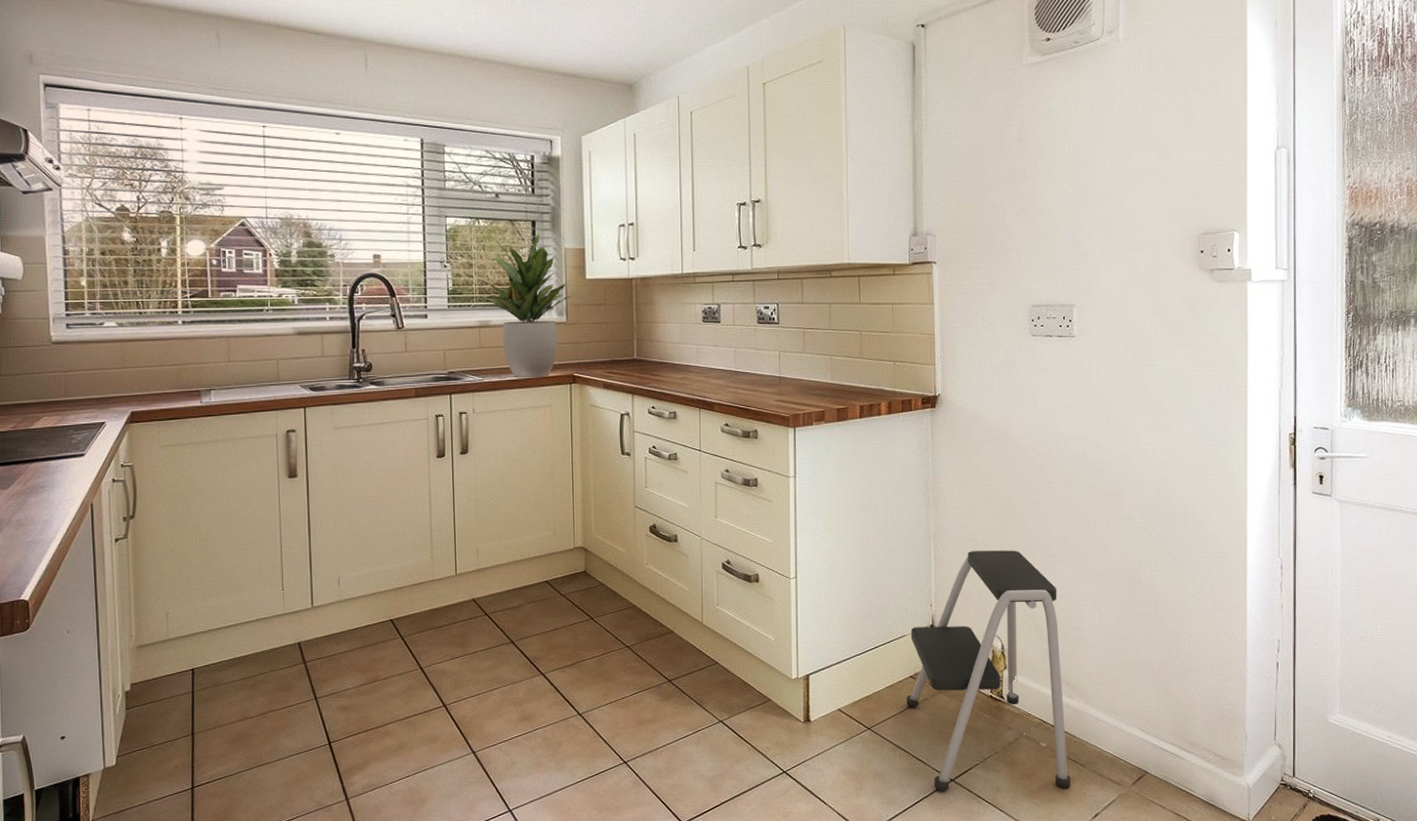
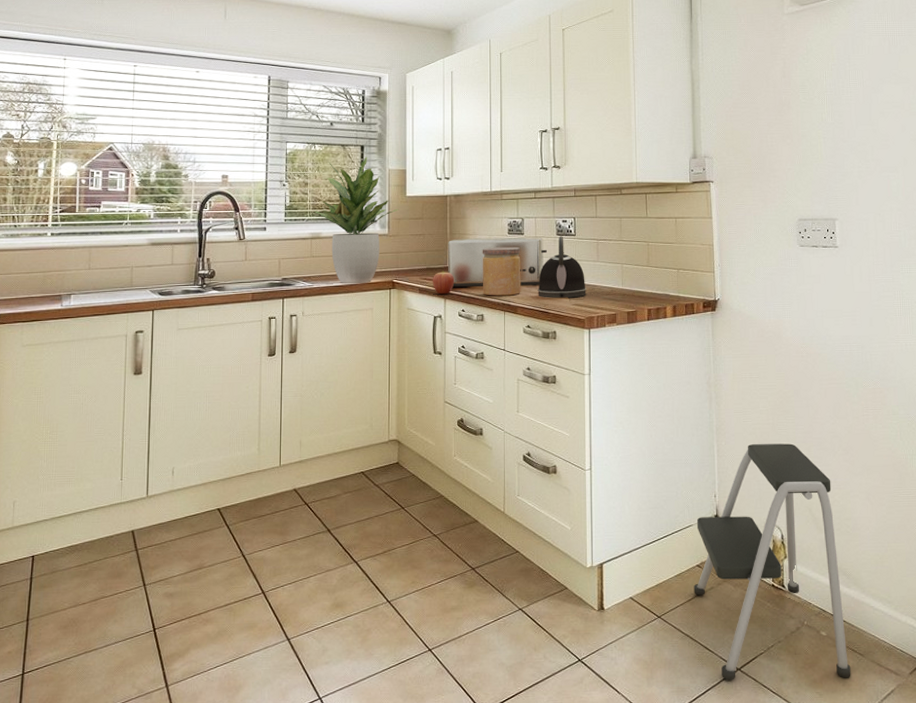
fruit: none [618,362,643,390] -> present [433,269,455,295]
toaster: none [634,326,747,382] -> present [447,237,547,288]
jar: none [673,336,718,391] -> present [482,246,521,296]
kettle: none [736,324,791,394] -> present [537,236,586,298]

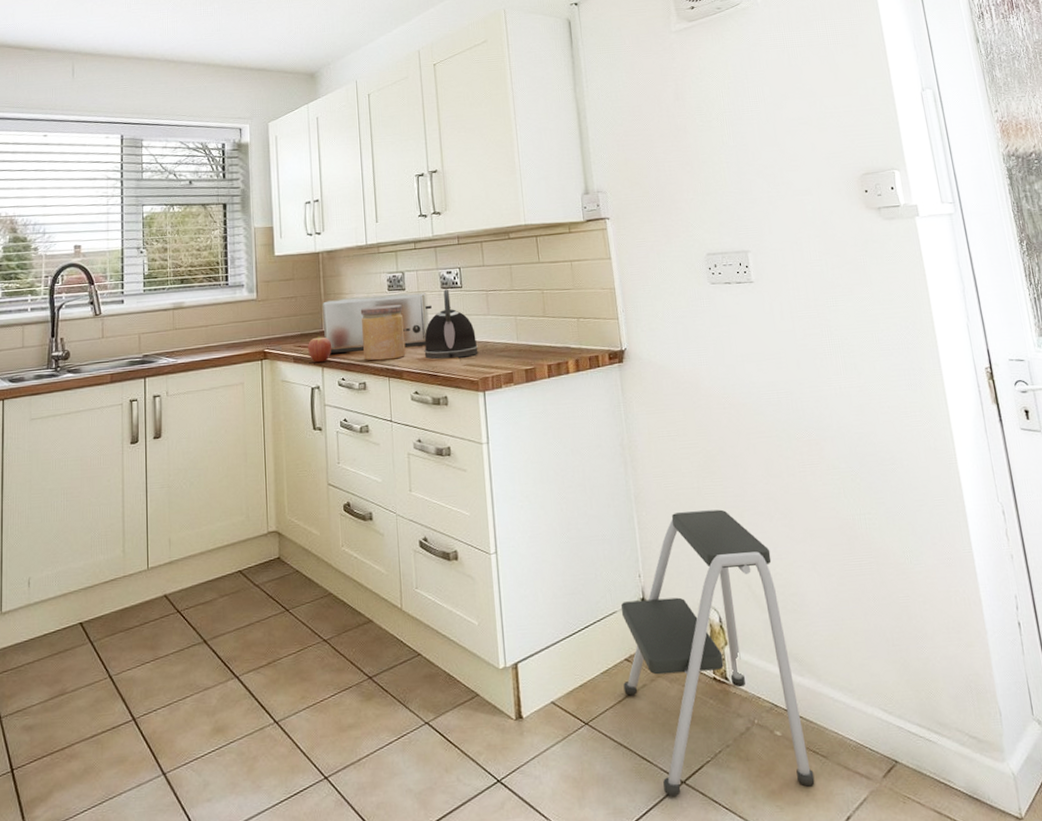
potted plant: present [314,157,399,284] -> none [175,216,268,358]

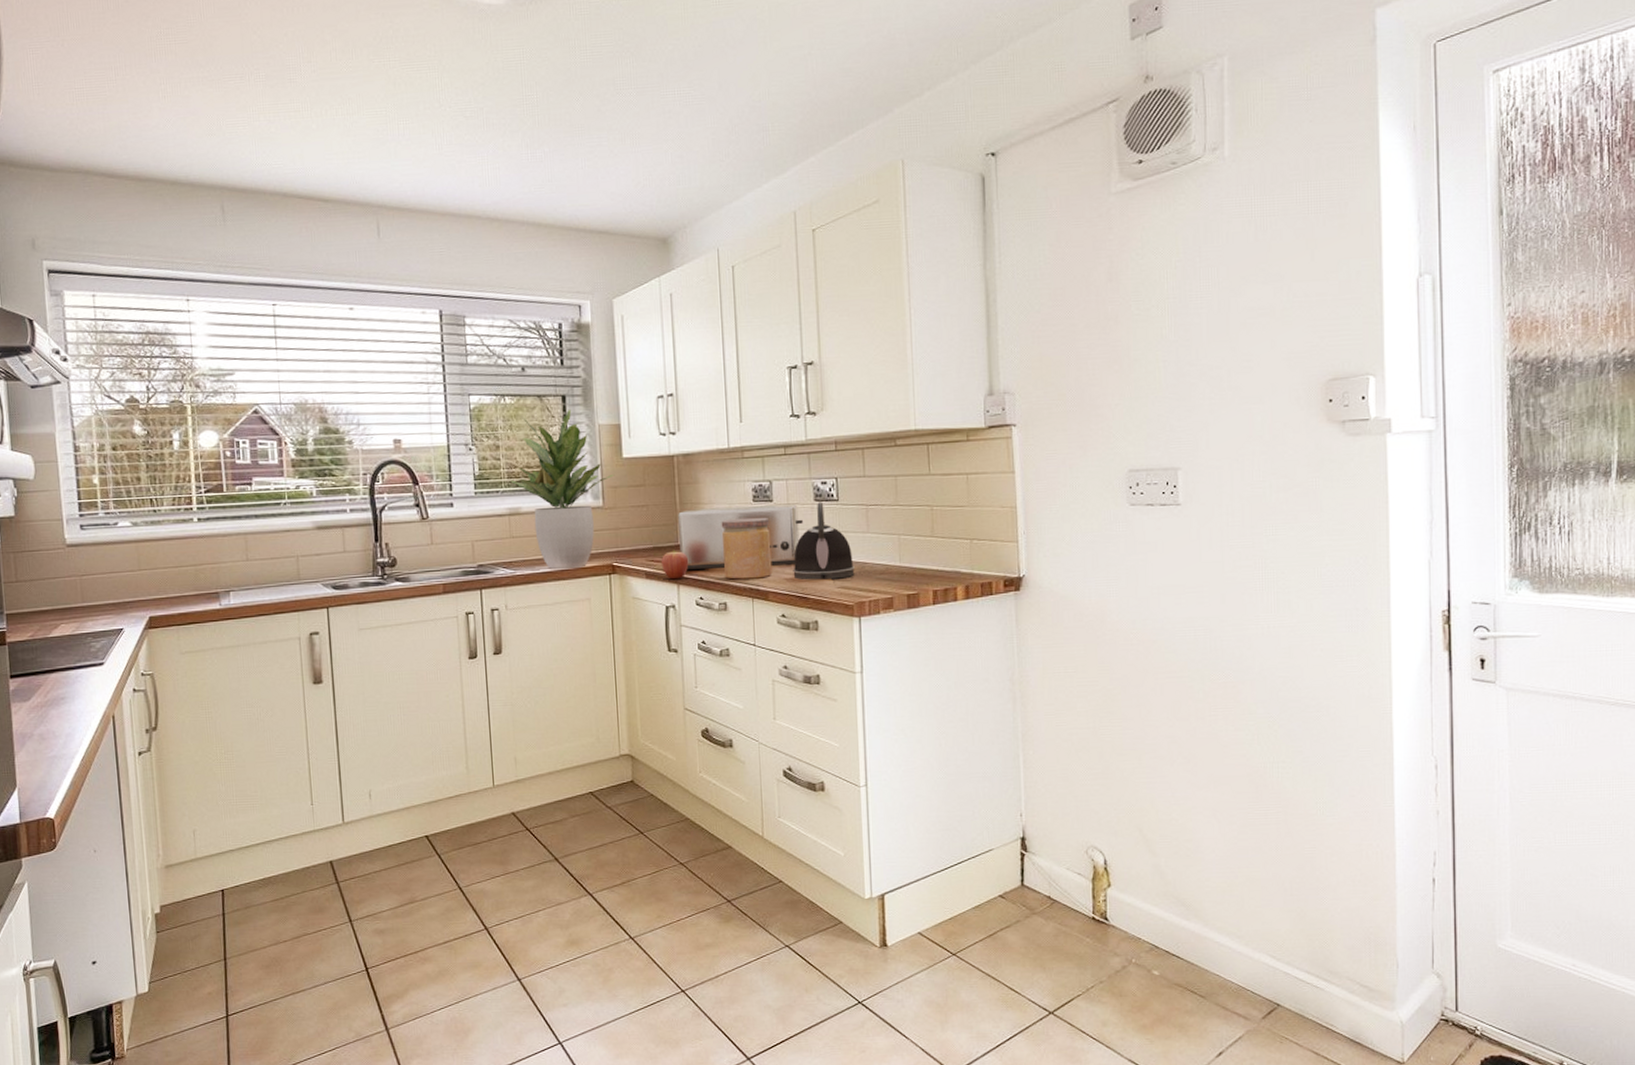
potted plant: none [175,216,268,358] -> present [510,410,615,570]
step stool: present [620,509,815,797] -> none [995,751,1189,1025]

